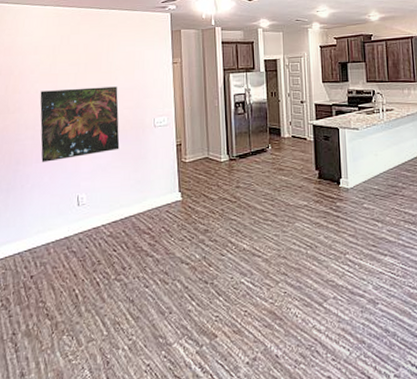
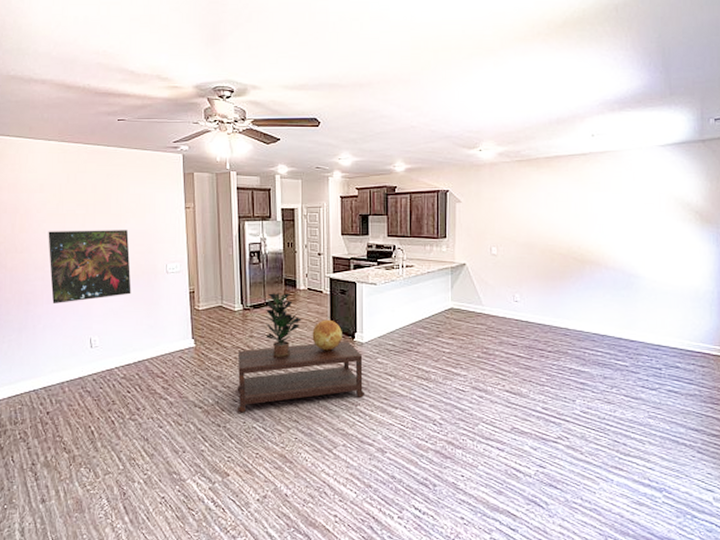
coffee table: none [224,187,354,268] -> present [237,340,366,413]
potted plant: none [252,141,287,207] -> present [266,293,302,357]
decorative sphere: none [298,166,328,198] -> present [312,319,342,351]

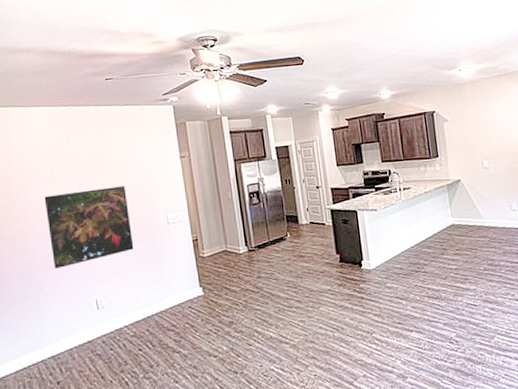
coffee table: present [237,340,366,413] -> none [248,269,379,357]
potted plant: present [266,293,302,357] -> none [271,229,308,295]
decorative sphere: present [312,319,342,351] -> none [319,250,350,283]

